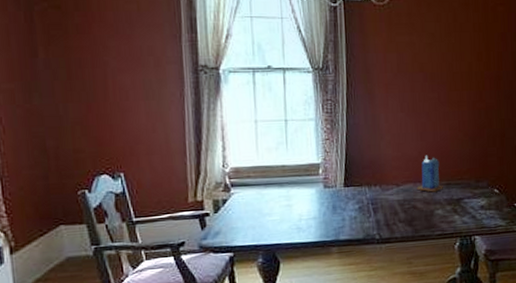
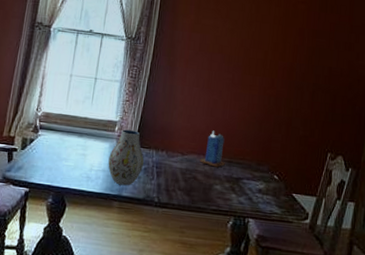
vase: none [318,170,357,230] -> present [108,129,144,186]

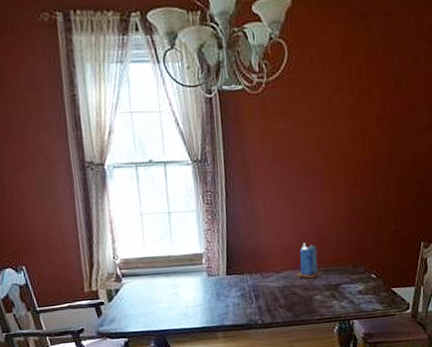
vase: present [108,129,144,186] -> none [202,259,240,316]

